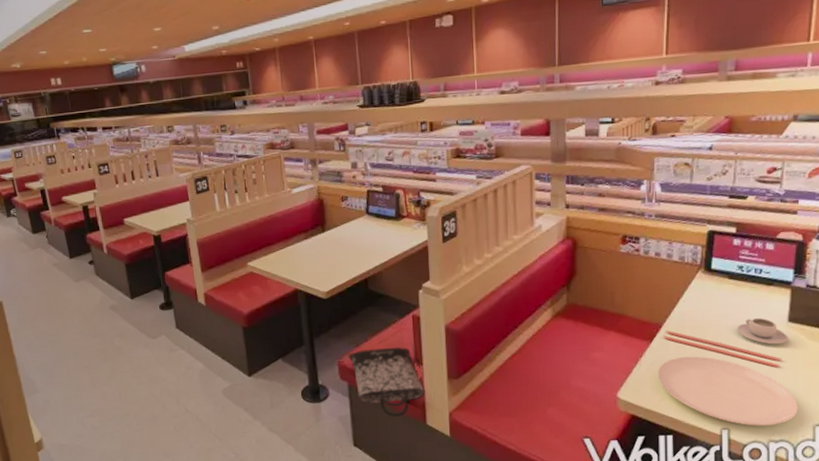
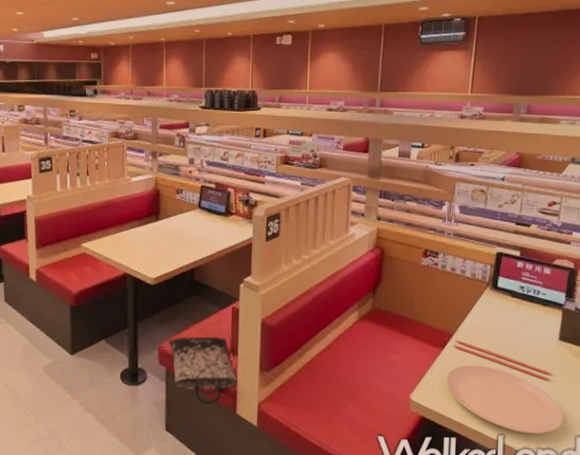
teacup: present [737,317,789,345] -> none [516,334,559,360]

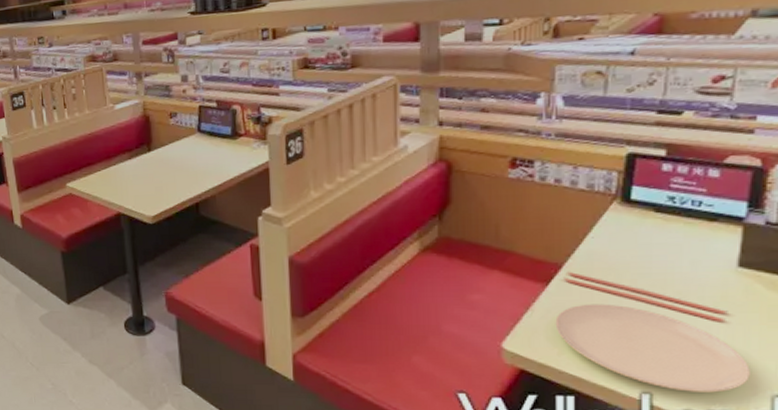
tote bag: present [169,336,238,404] -> none [176,279,265,356]

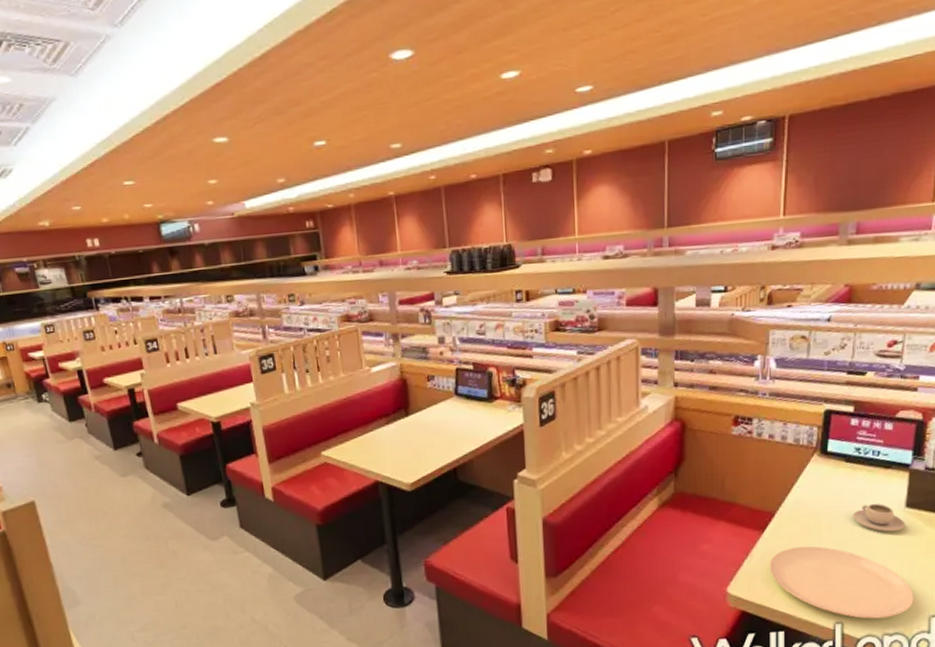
chopsticks: present [564,271,728,321] -> none [776,518,898,555]
teacup: none [665,260,738,294] -> present [853,503,906,532]

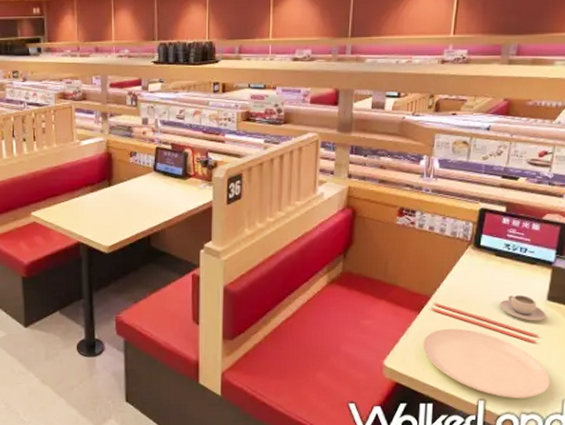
chopsticks: none [776,518,898,555] -> present [431,302,539,342]

